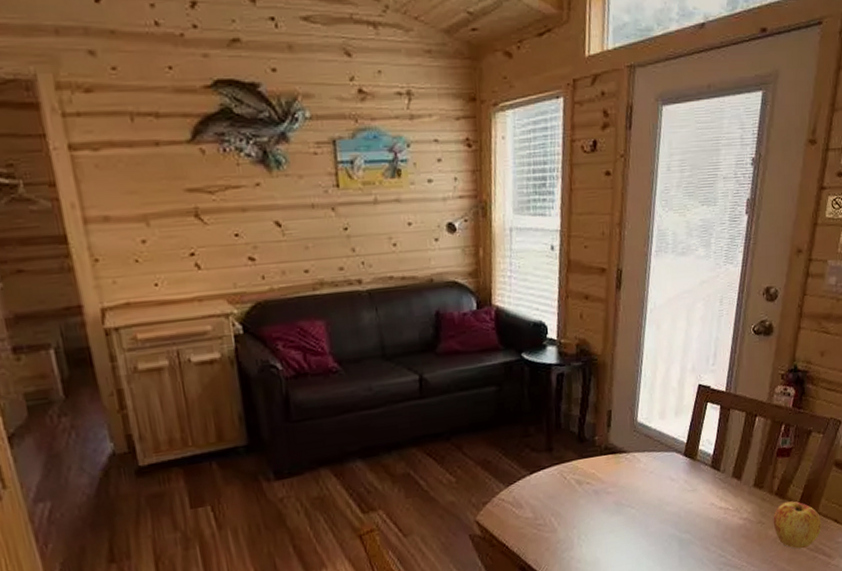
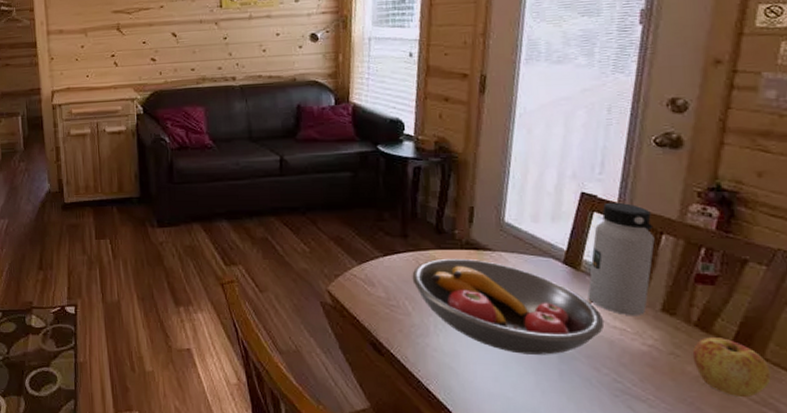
fruit bowl: none [557,463,714,549] -> present [412,258,605,355]
water bottle: none [701,390,751,495] -> present [587,202,655,316]

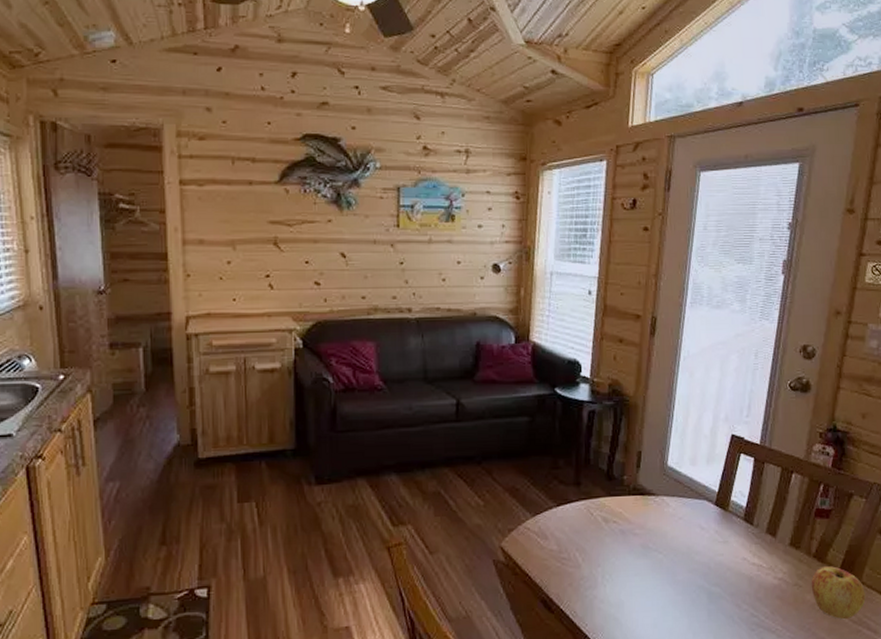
fruit bowl: present [412,258,605,355] -> none [583,504,746,598]
water bottle: present [587,202,655,316] -> none [733,443,787,552]

